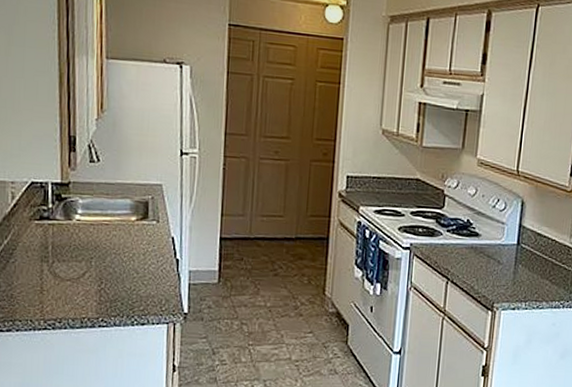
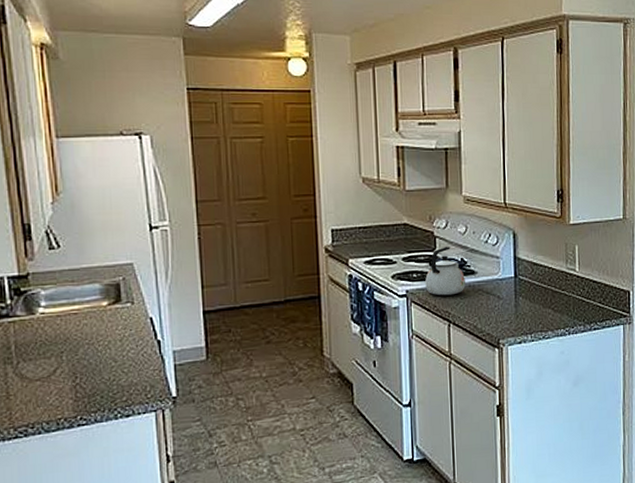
kettle: none [429,206,469,254] -> present [425,247,465,296]

